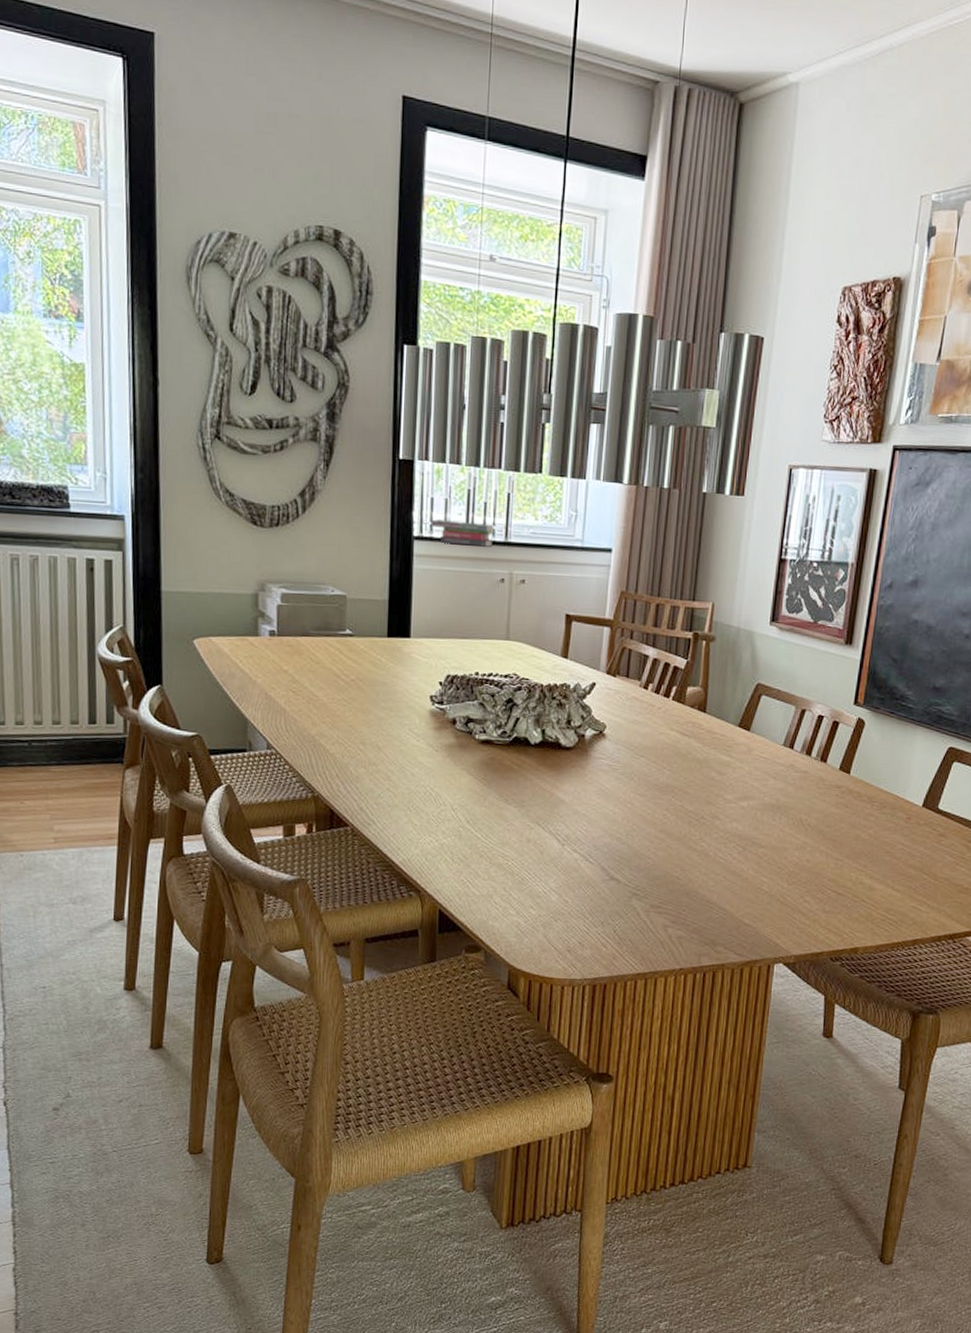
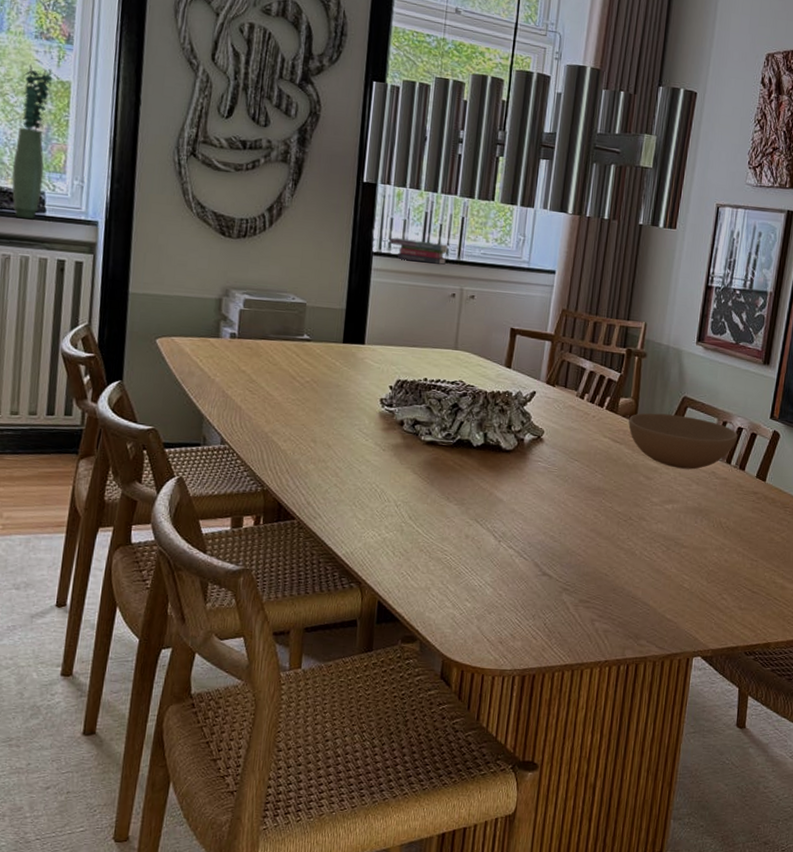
vase: none [32,346,66,517] -> present [12,64,53,220]
bowl: none [697,702,818,763] -> present [628,413,738,470]

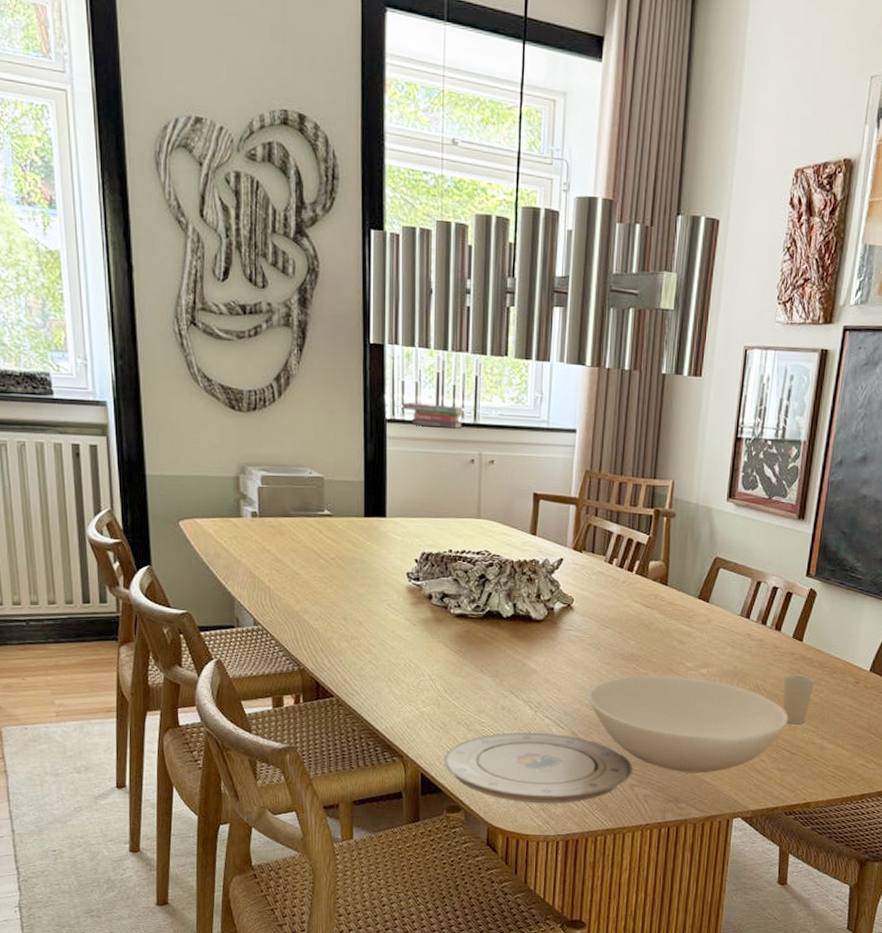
vase: present [12,64,53,220] -> none [11,233,47,403]
plate: none [403,562,594,636] -> present [445,732,633,803]
bowl: none [553,509,750,610] -> present [588,675,788,774]
bowl: present [628,413,738,470] -> none [659,575,773,632]
cup: none [745,513,776,564] -> present [783,675,814,725]

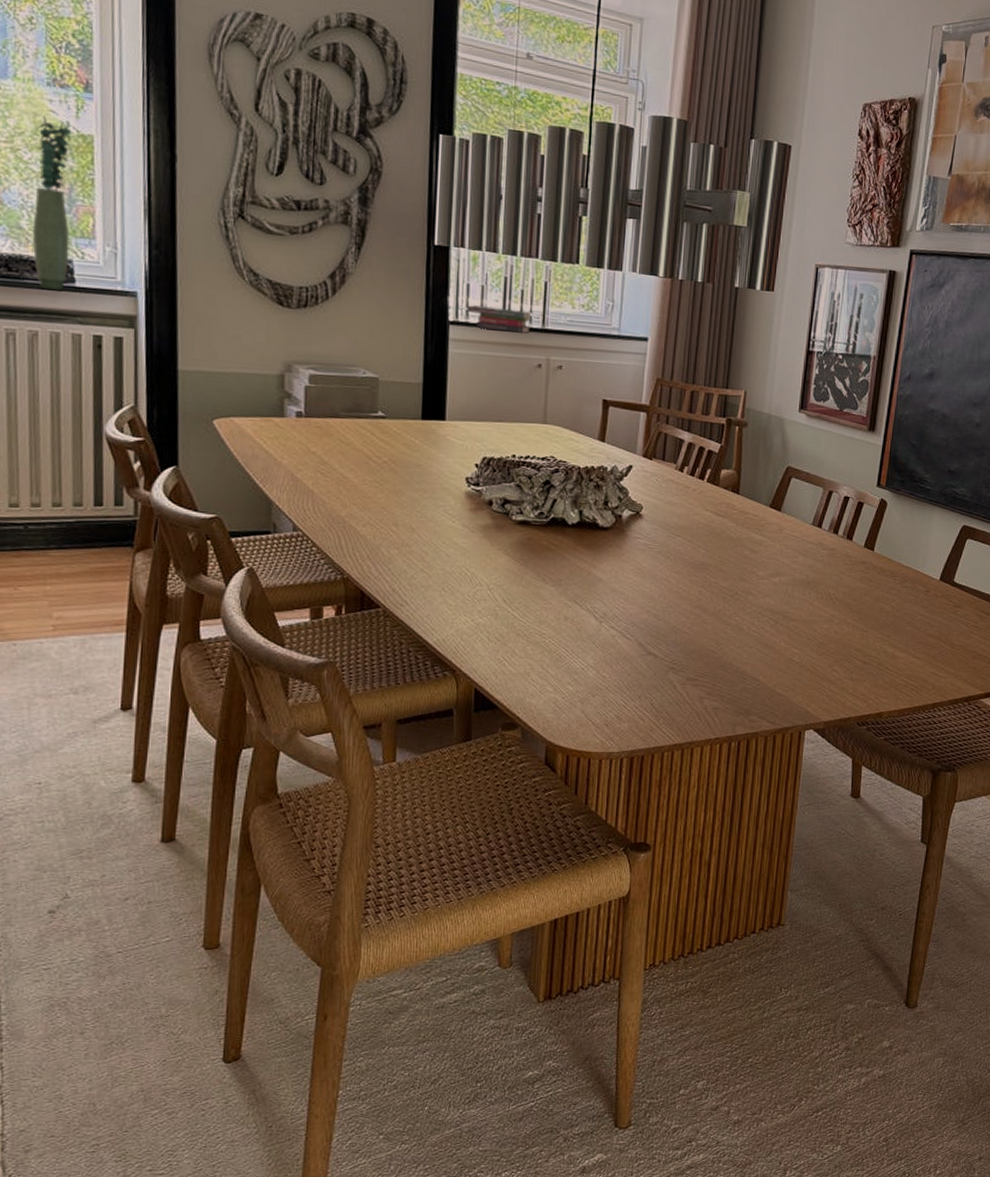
vase: none [11,233,47,403] -> present [32,115,72,291]
plate: present [445,732,633,803] -> none [501,643,702,718]
bowl: present [588,675,788,774] -> none [656,584,860,685]
cup: present [783,675,814,725] -> none [855,584,886,634]

